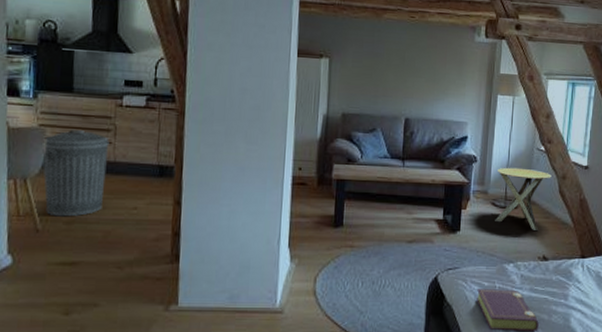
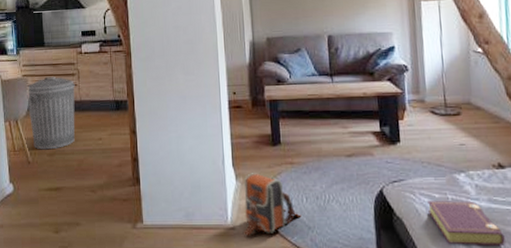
backpack: none [291,255,355,320] -> present [242,173,302,236]
side table: present [495,167,552,230] -> none [432,72,495,137]

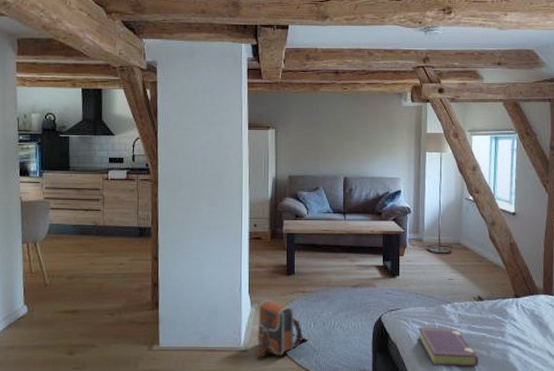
trash can: present [26,76,75,150] -> none [48,200,99,273]

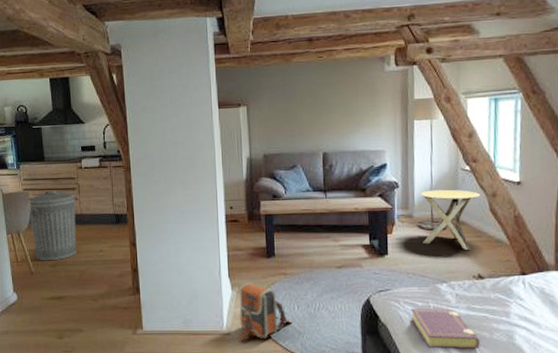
trash can: none [48,200,99,273] -> present [28,190,77,261]
side table: none [430,216,481,273] -> present [421,189,480,250]

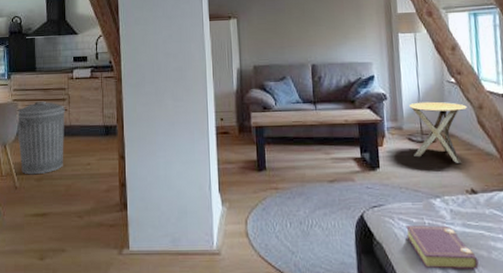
backpack: present [237,283,293,341] -> none [228,198,286,262]

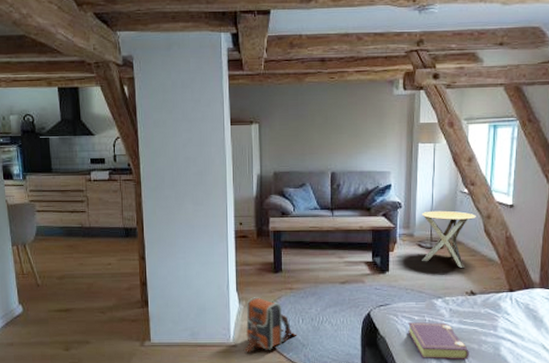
trash can: present [16,101,65,175] -> none [34,202,85,274]
backpack: none [228,198,286,262] -> present [243,297,297,352]

